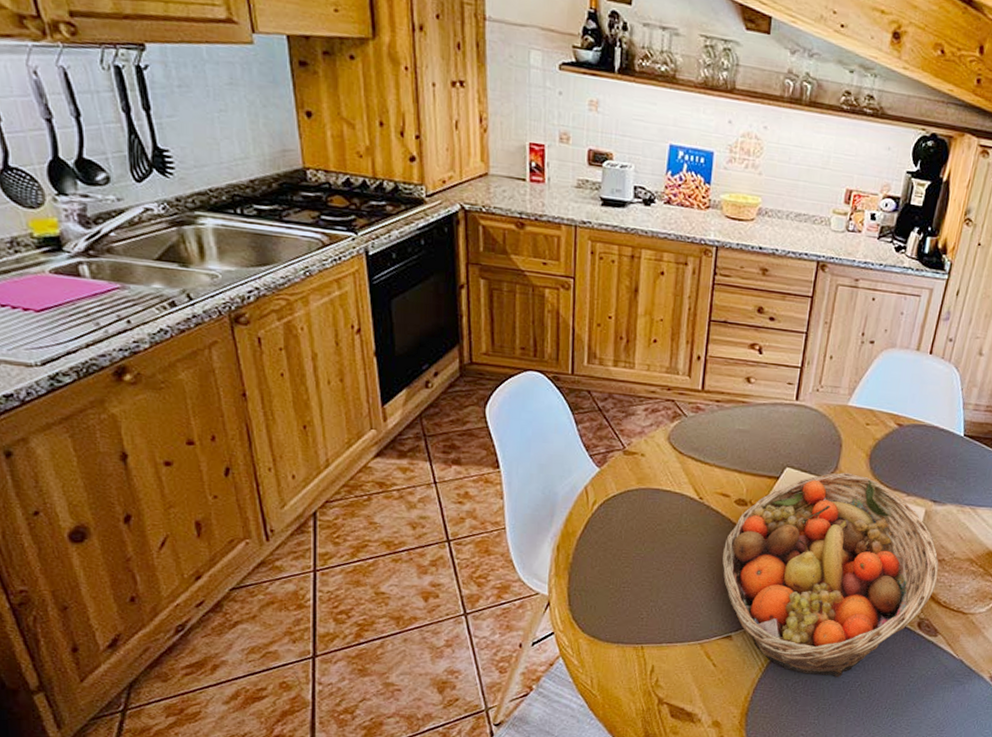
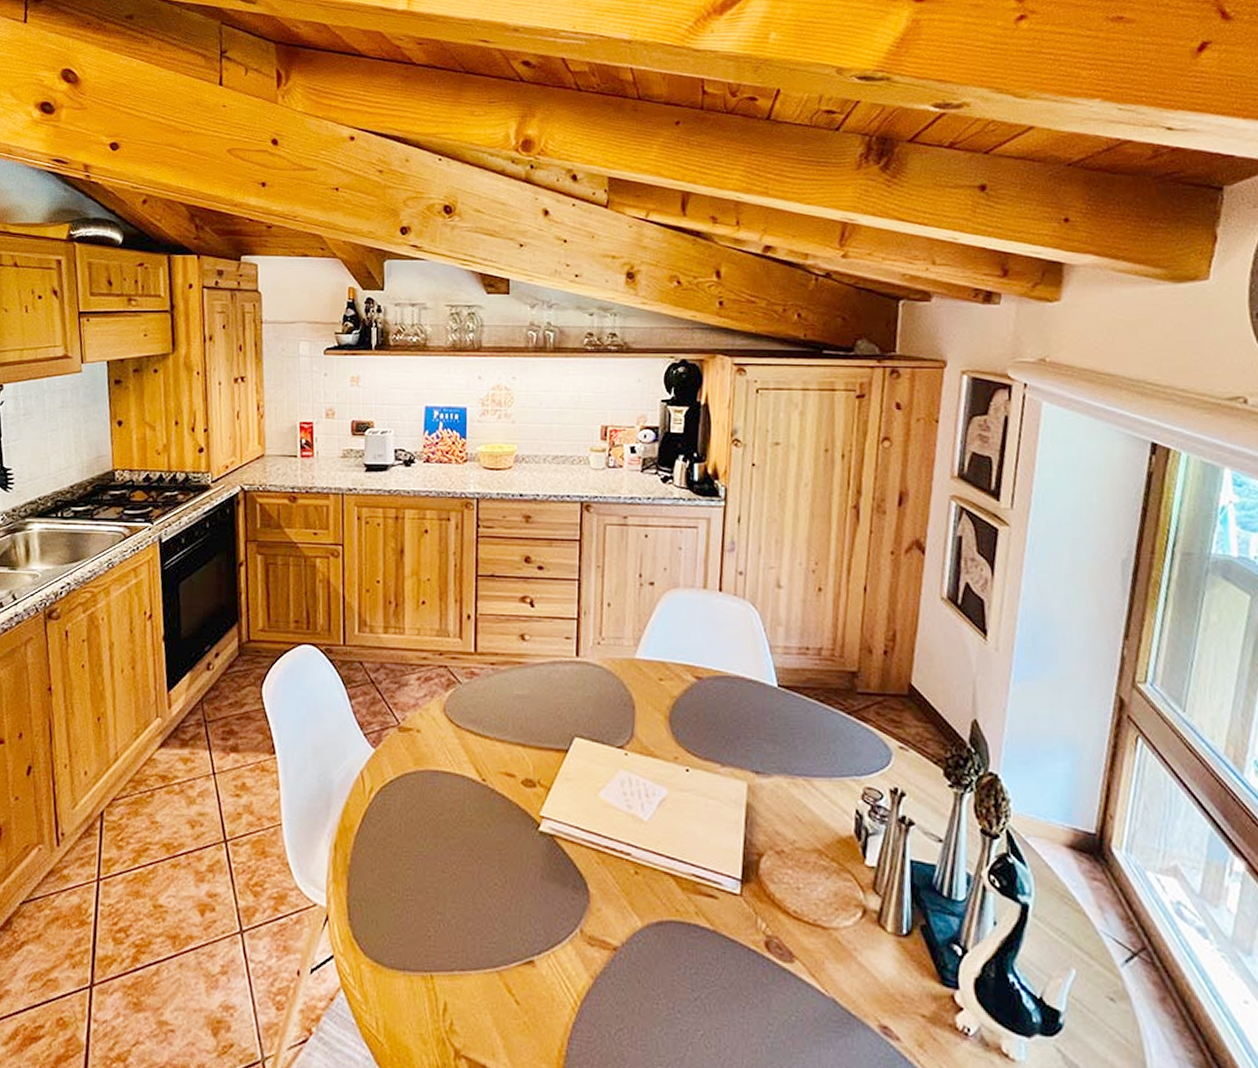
fruit basket: present [722,472,939,678] -> none [513,740,779,1023]

